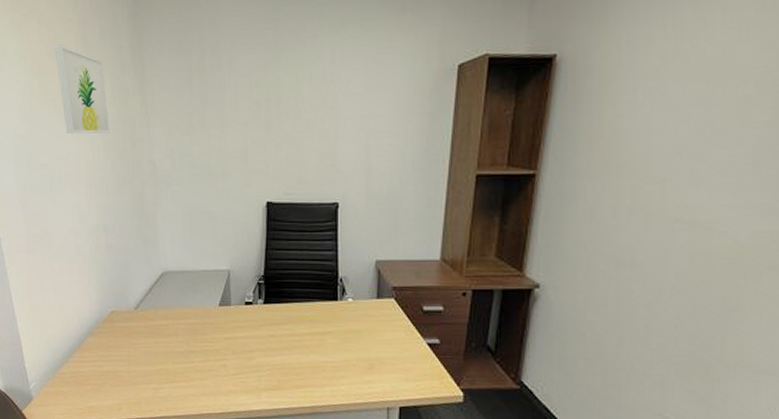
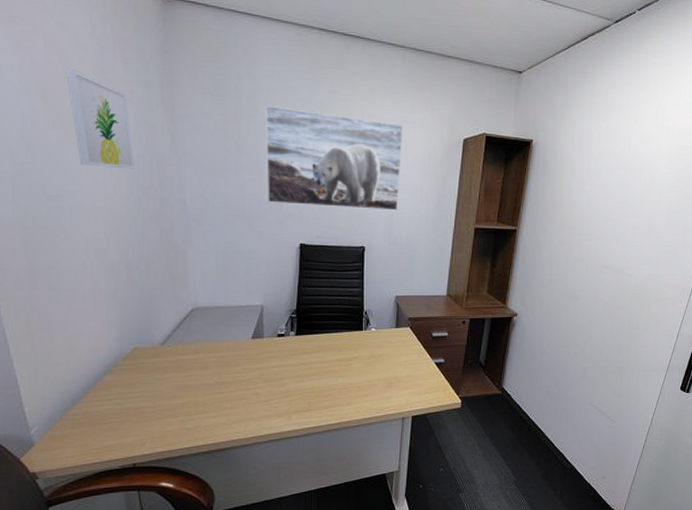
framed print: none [229,54,381,160] -> present [265,106,403,211]

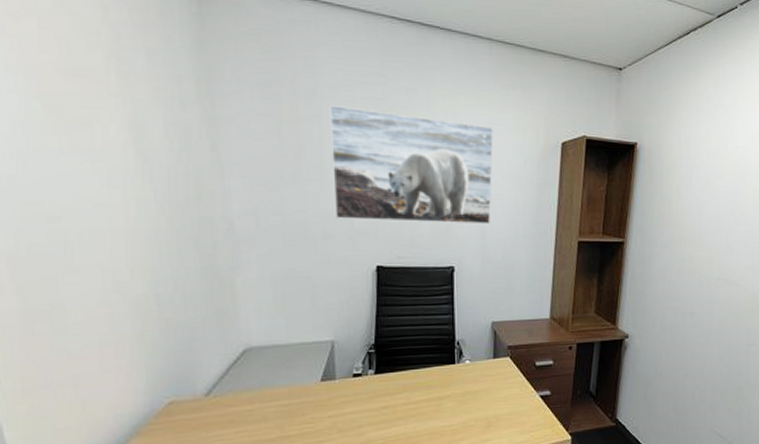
wall art: present [66,69,134,169] -> none [69,60,164,182]

